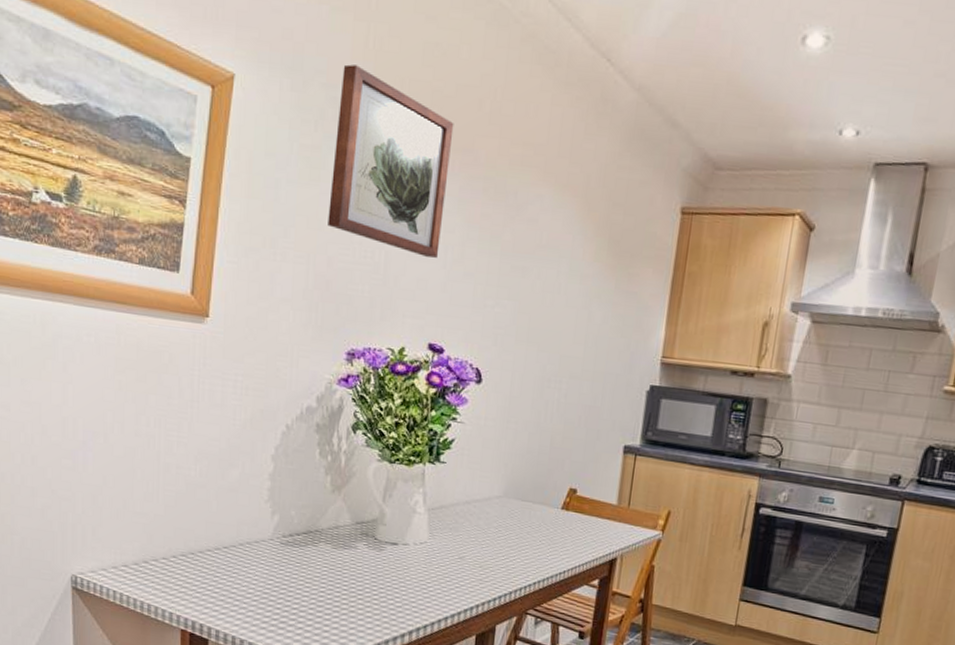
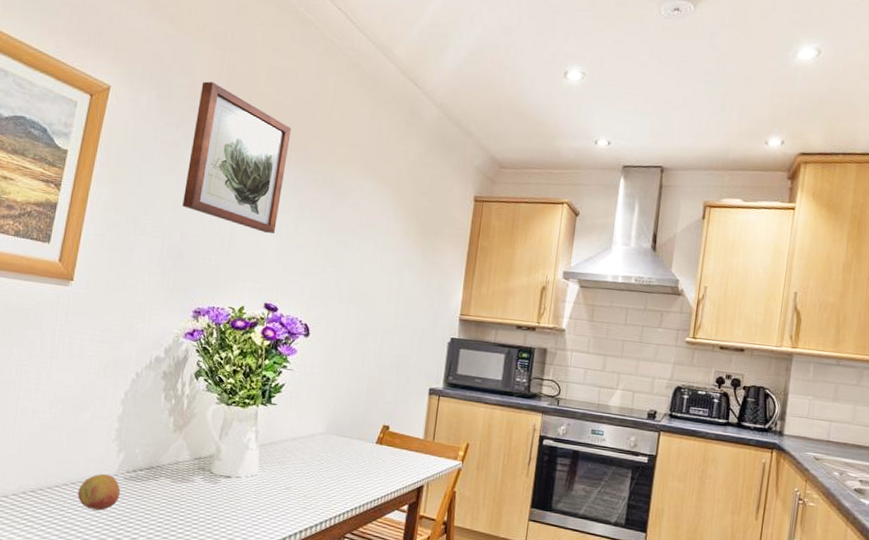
fruit: none [231,538,277,578] -> present [77,474,121,511]

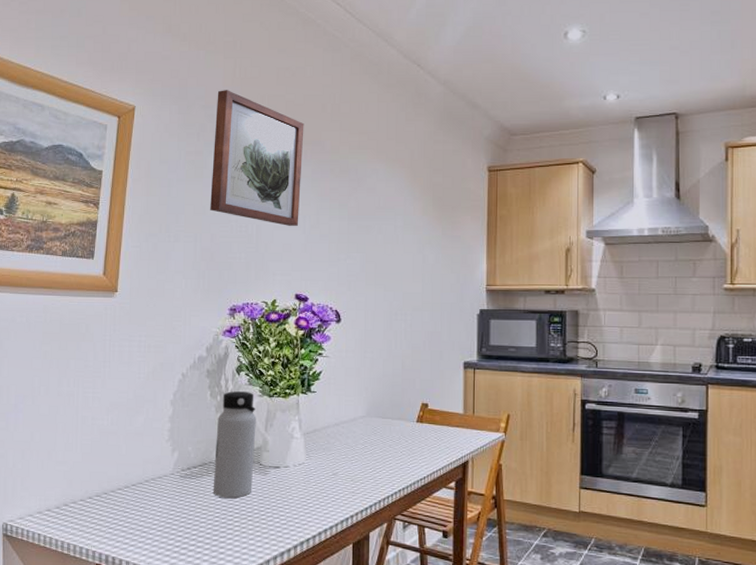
fruit: present [77,474,121,511] -> none [139,474,178,510]
water bottle: none [158,396,212,505] -> present [213,391,256,499]

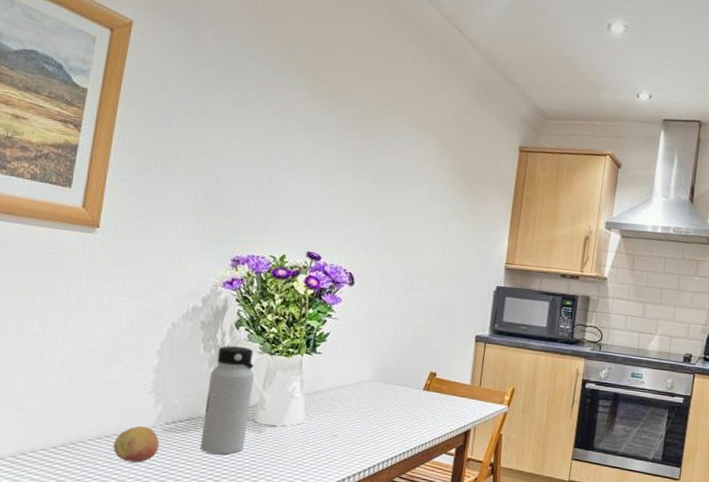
fruit: none [139,474,178,510] -> present [113,426,160,463]
wall art: present [210,90,304,226] -> none [217,19,332,181]

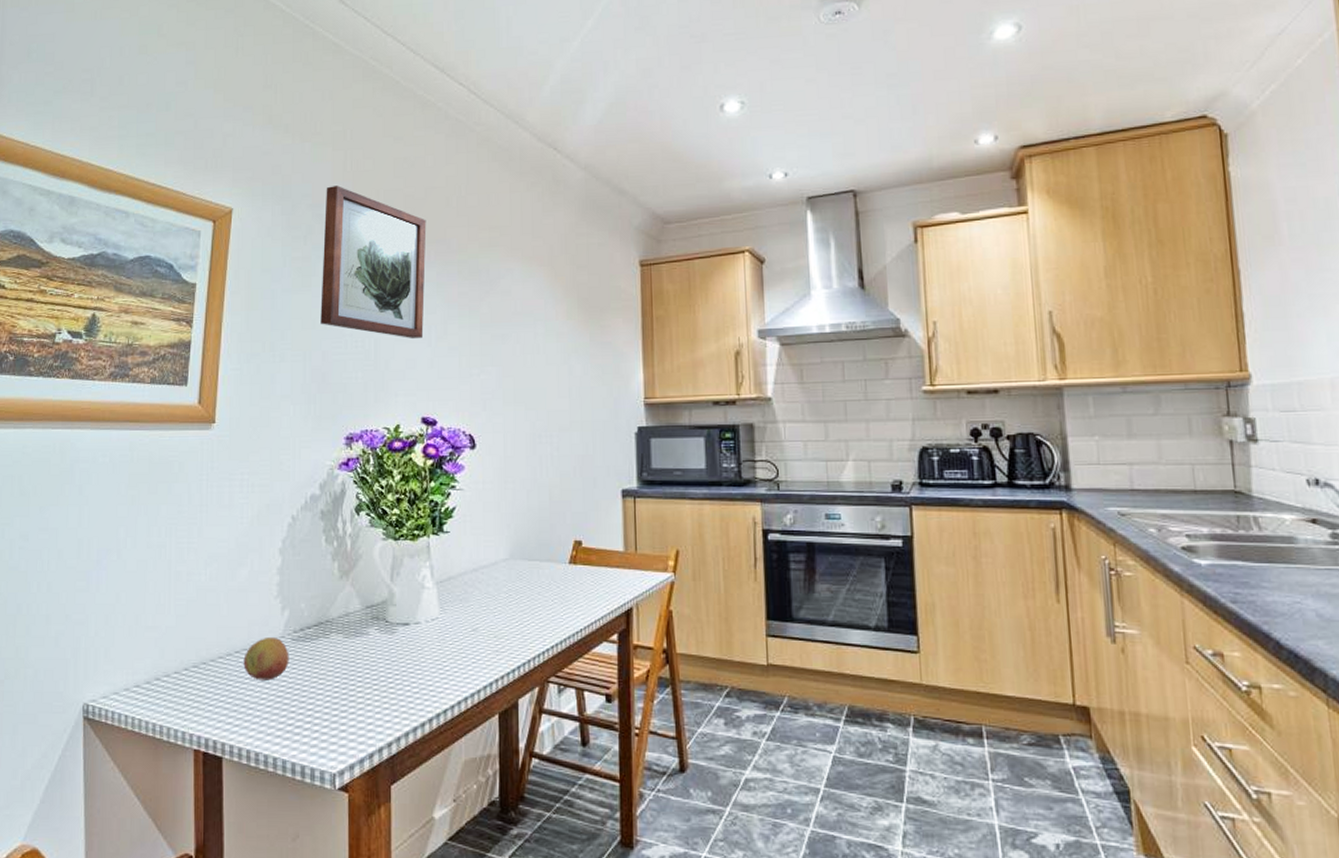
water bottle: present [199,346,254,455] -> none [331,535,380,664]
wall art: none [217,19,332,181] -> present [320,185,427,338]

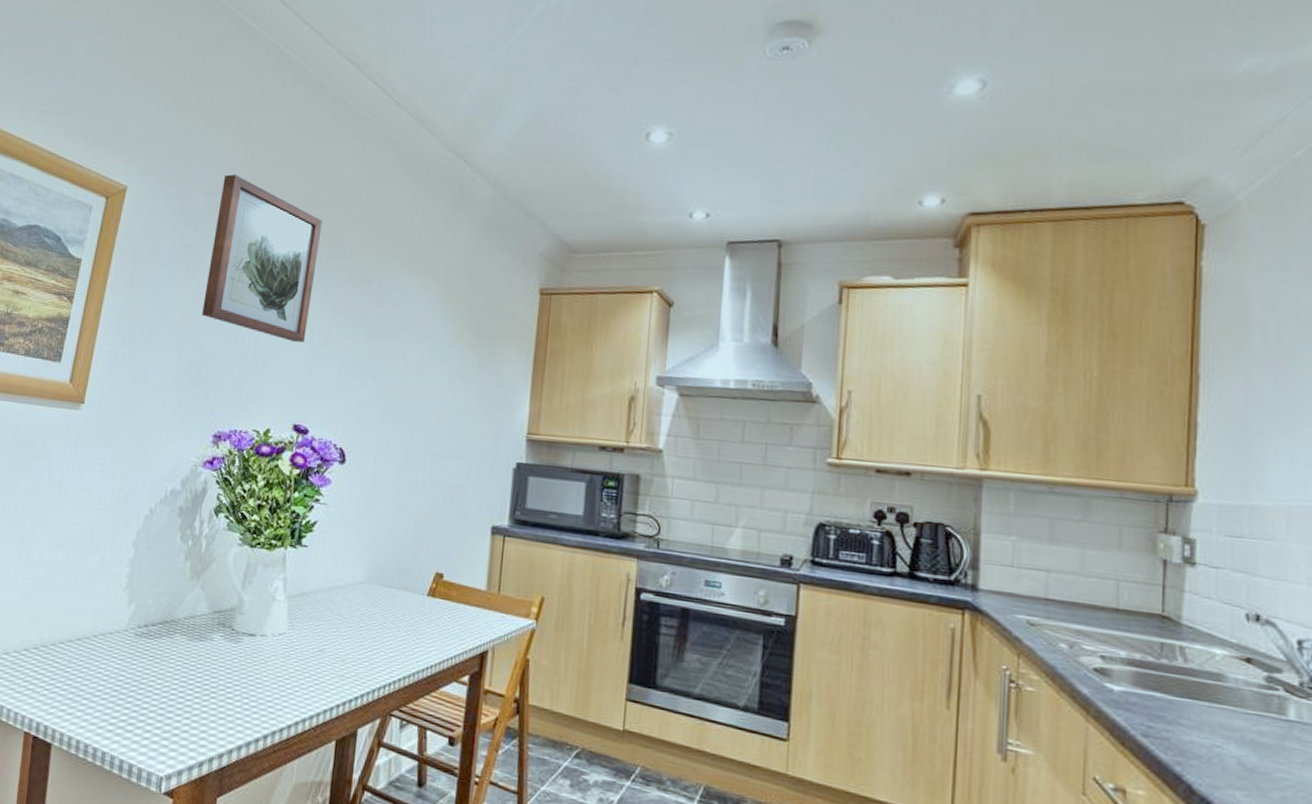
fruit: present [243,638,289,681] -> none [83,629,131,673]

